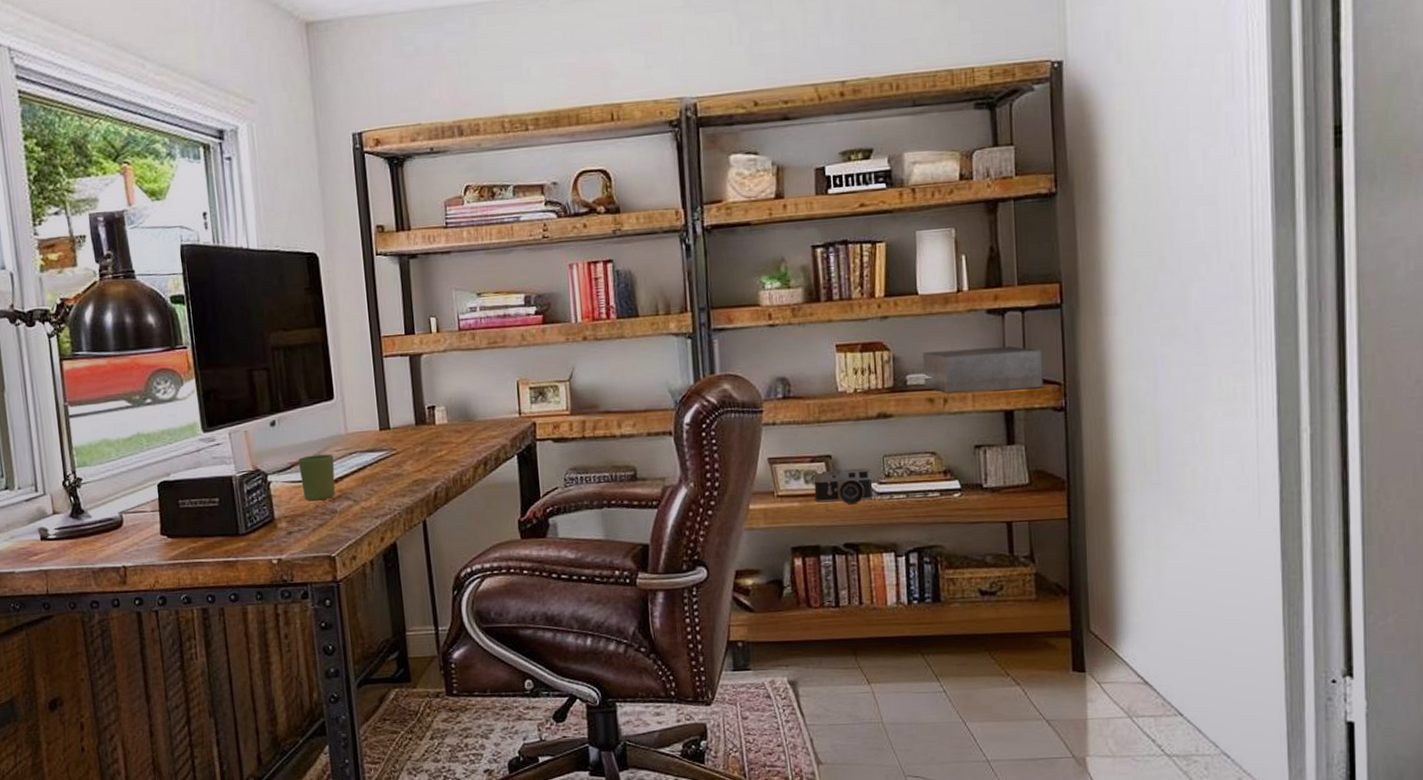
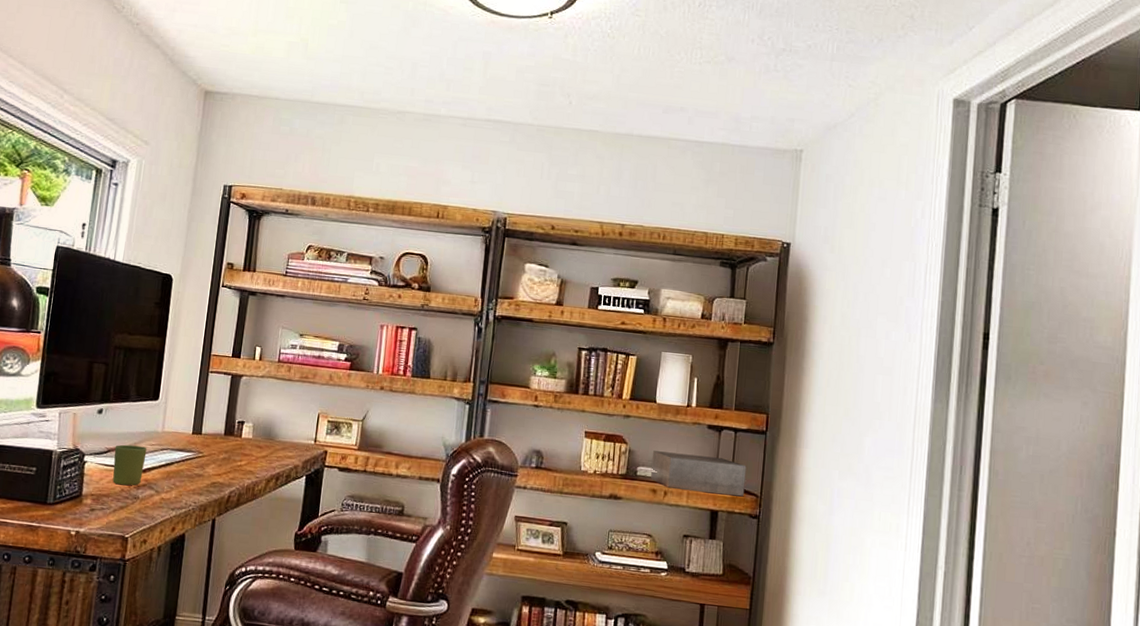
camera: present [812,468,874,505] -> none [547,535,599,568]

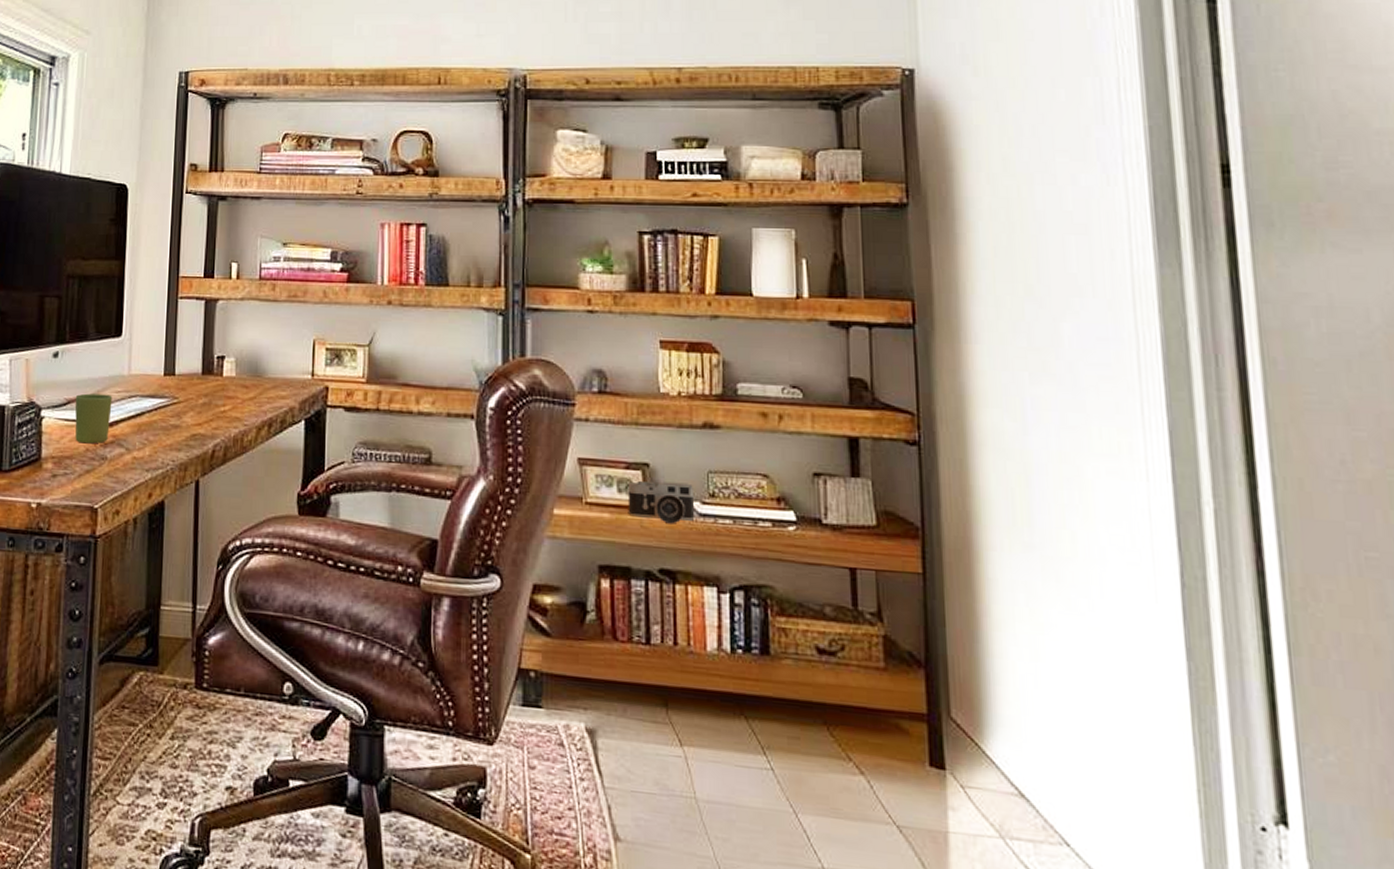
camera: none [547,535,599,568] -> present [626,480,697,524]
decorative box: present [650,451,747,497] -> none [756,360,894,416]

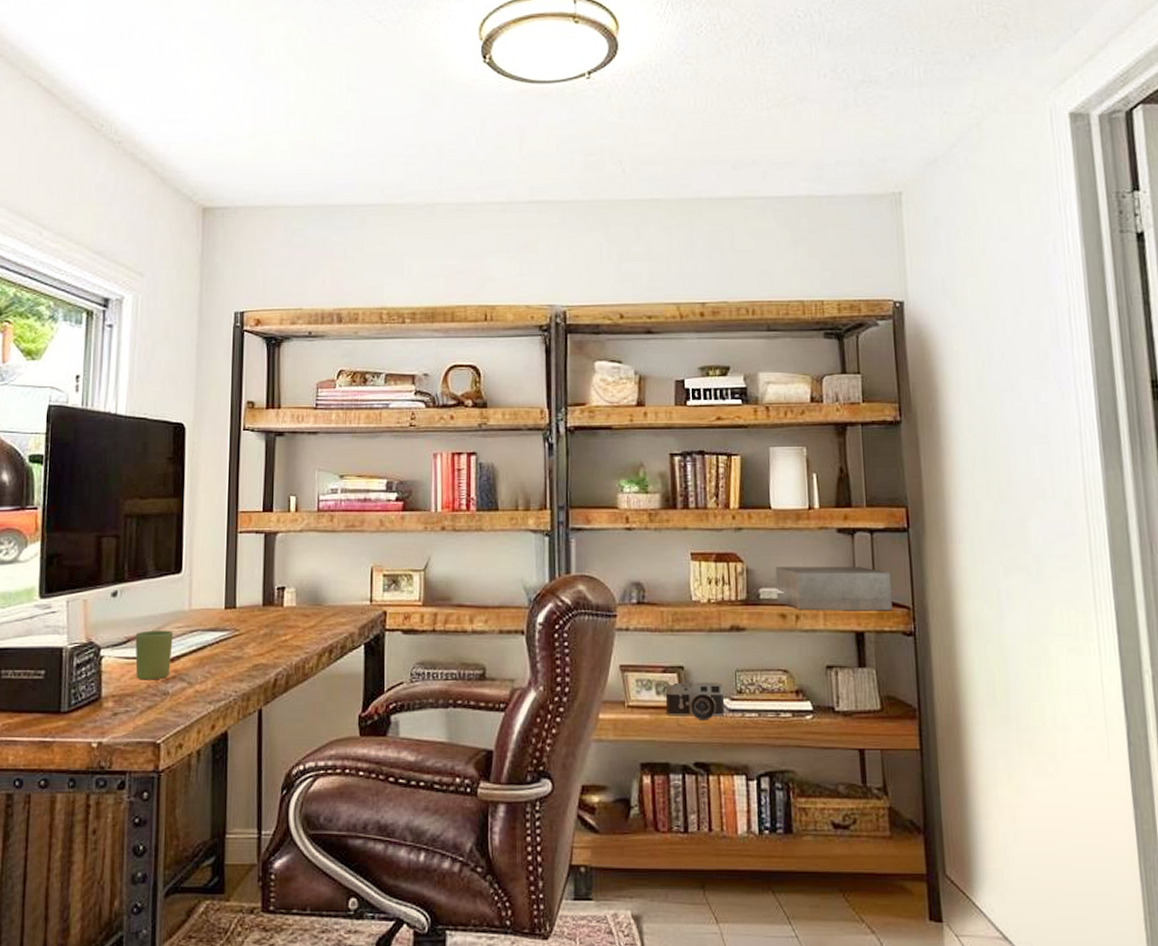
decorative box: none [756,360,894,416] -> present [775,566,893,611]

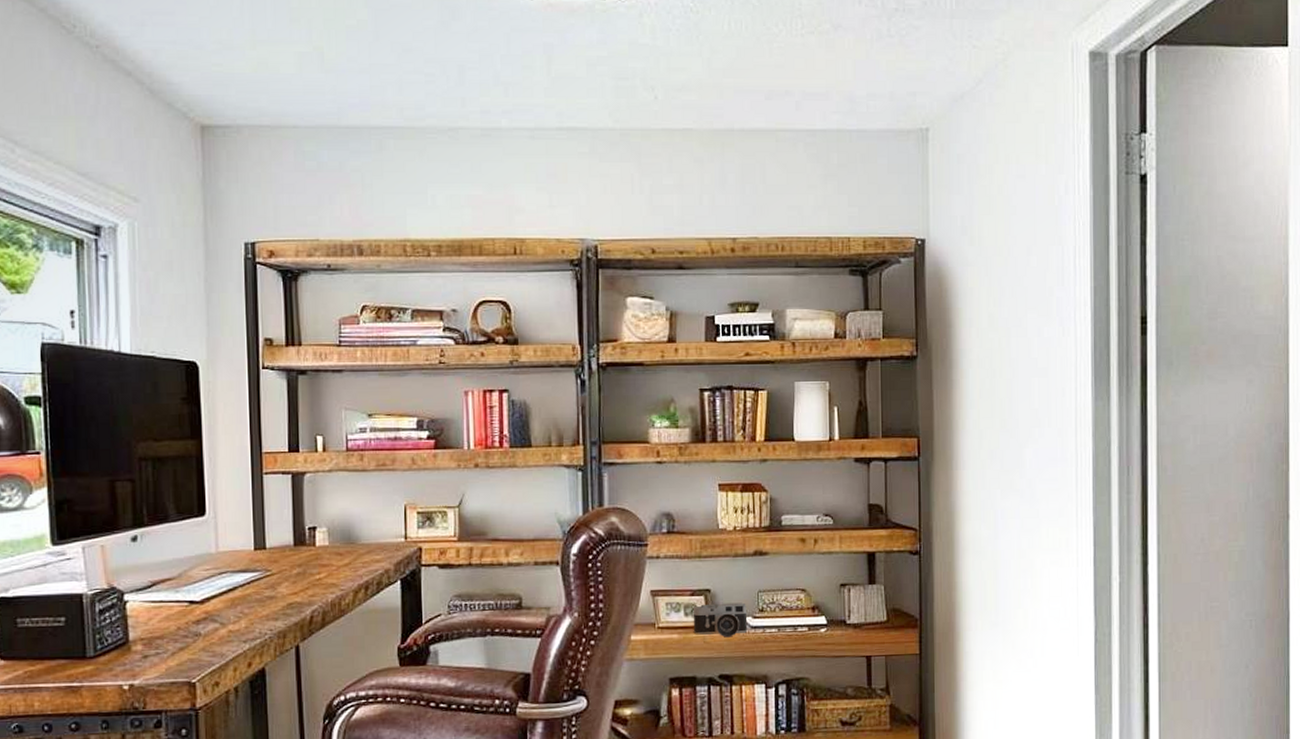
mug: present [135,630,173,680] -> none [160,573,202,623]
decorative box: present [775,566,893,611] -> none [796,493,902,536]

